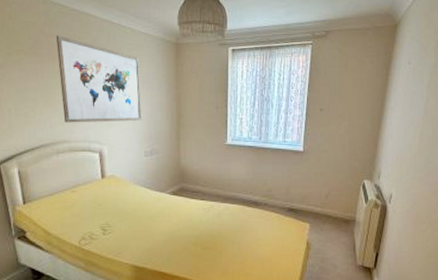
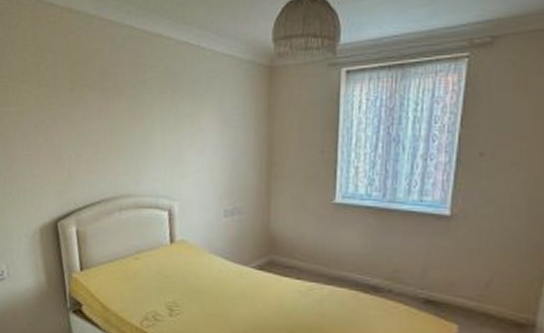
wall art: present [56,35,142,123] -> none [123,64,223,173]

